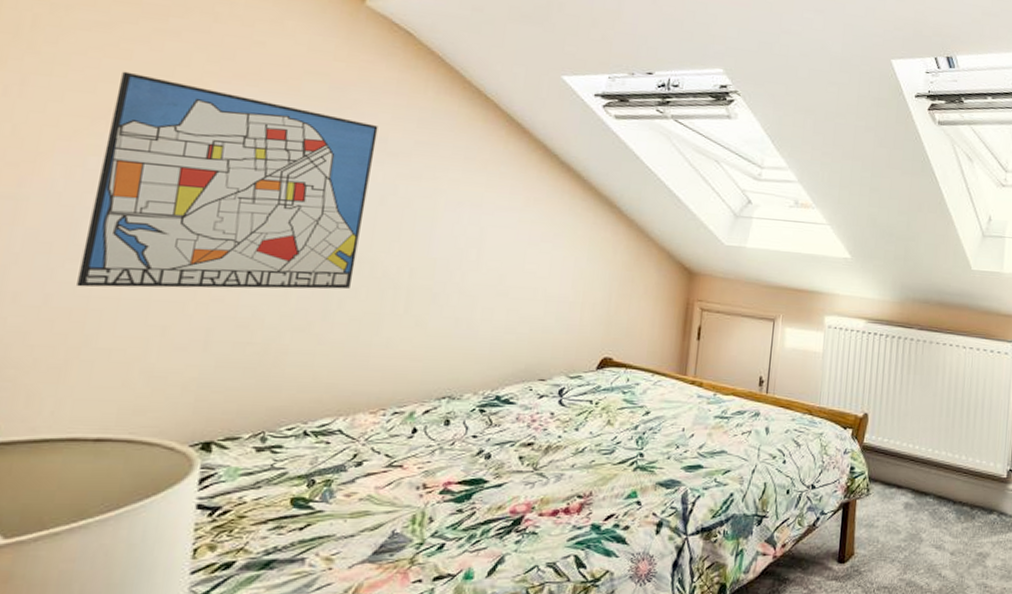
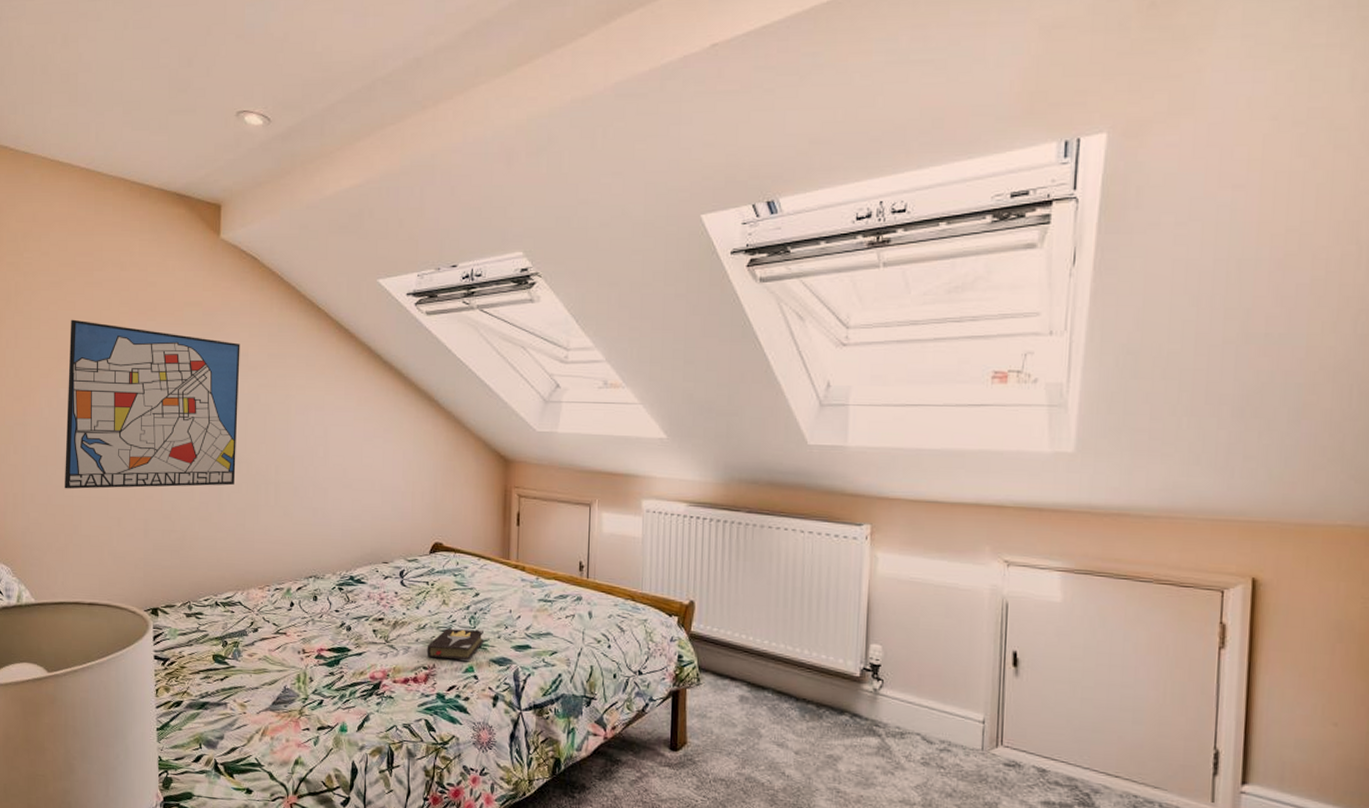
hardback book: none [583,450,652,487] -> present [427,628,484,662]

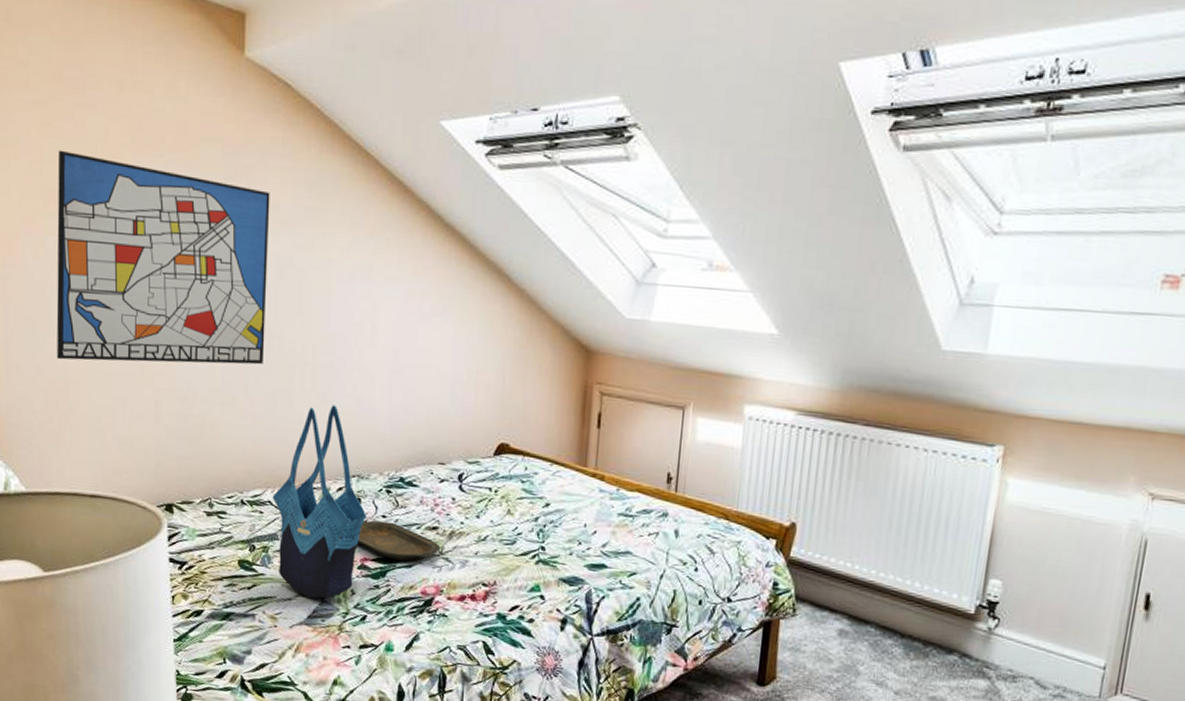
tote bag: none [242,516,322,687] -> present [272,405,367,599]
serving tray: none [315,615,386,650] -> present [357,520,440,561]
hardback book: present [427,628,484,662] -> none [487,541,554,580]

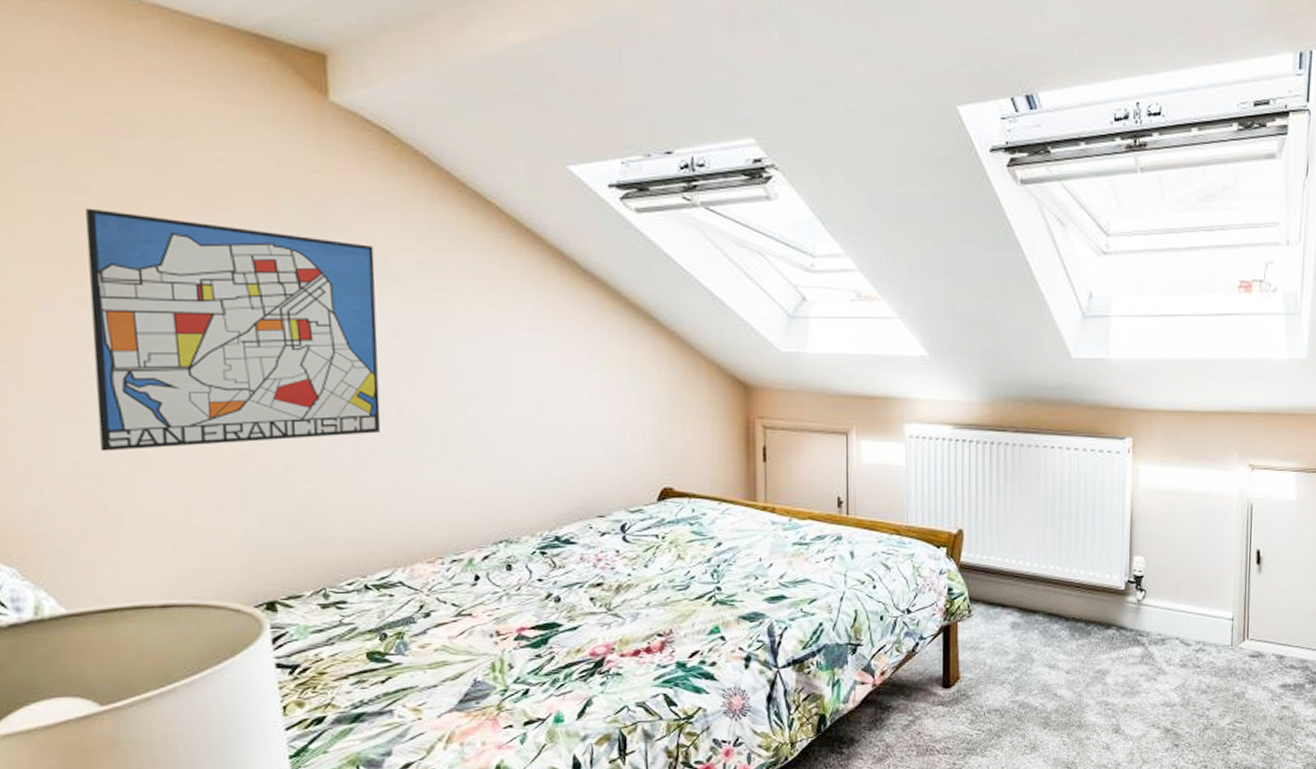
tote bag: present [272,405,367,599] -> none [403,468,520,681]
serving tray: present [357,520,440,561] -> none [511,585,607,624]

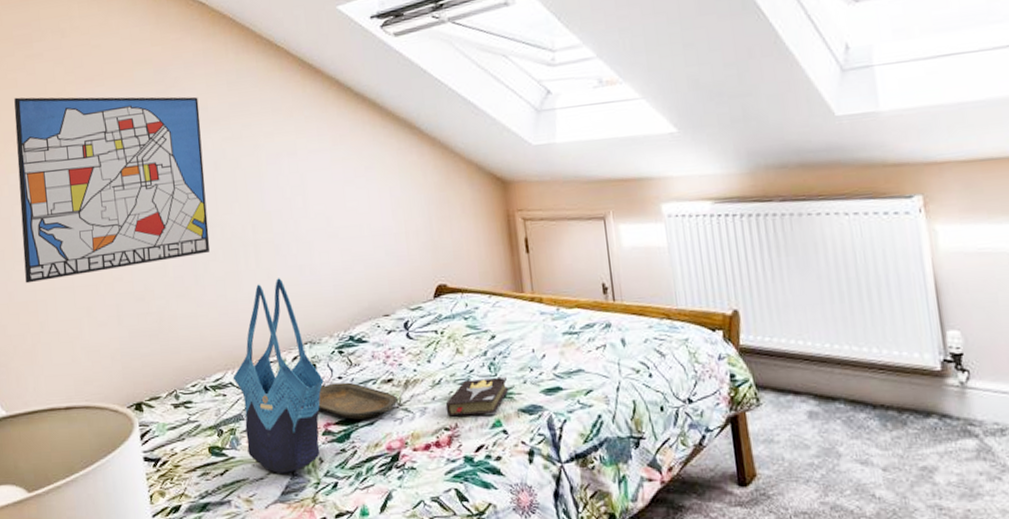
tote bag: none [403,468,520,681] -> present [232,278,324,474]
serving tray: none [511,585,607,624] -> present [318,382,398,420]
hardback book: none [660,583,731,623] -> present [445,376,509,417]

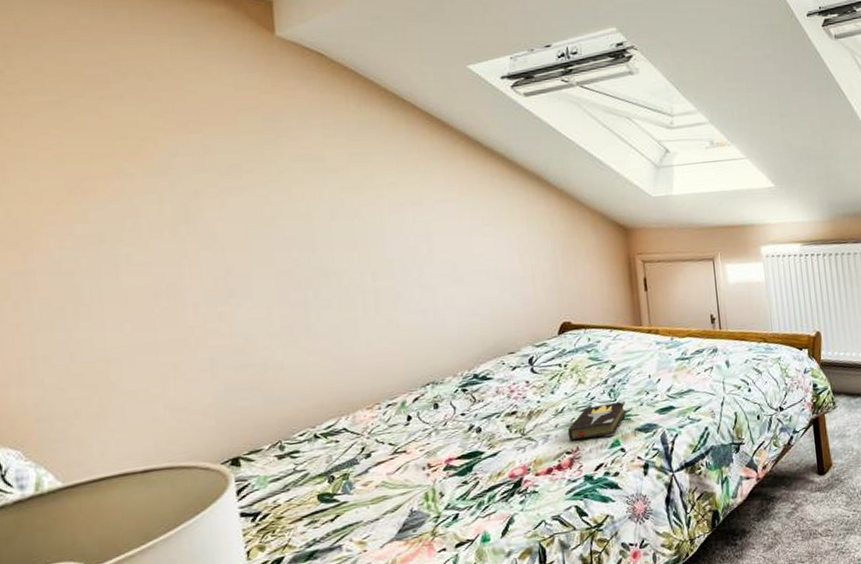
wall art: present [14,96,210,284] -> none [82,141,324,342]
tote bag: present [232,278,324,474] -> none [347,323,446,513]
serving tray: present [318,382,398,420] -> none [439,417,521,453]

